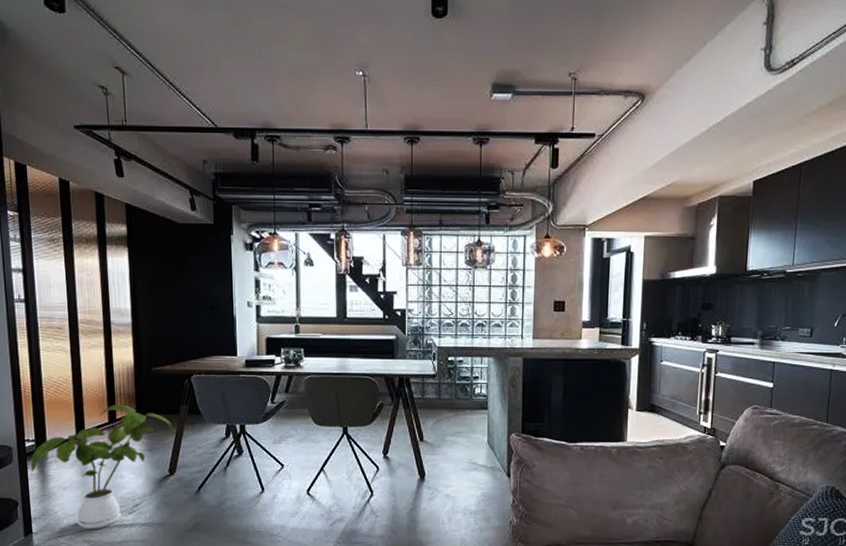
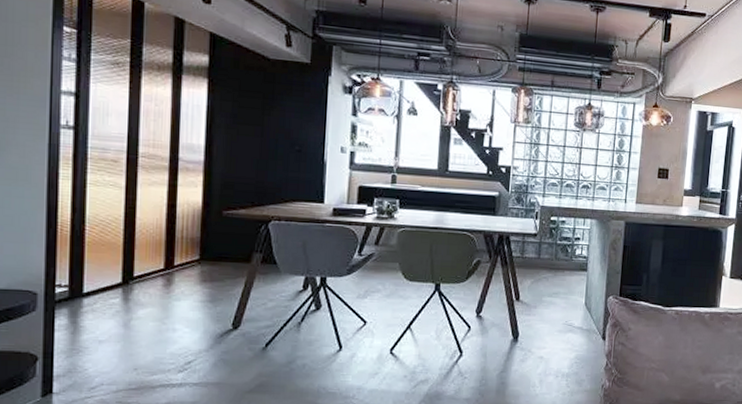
house plant: present [30,404,175,530] -> none [59,249,243,390]

